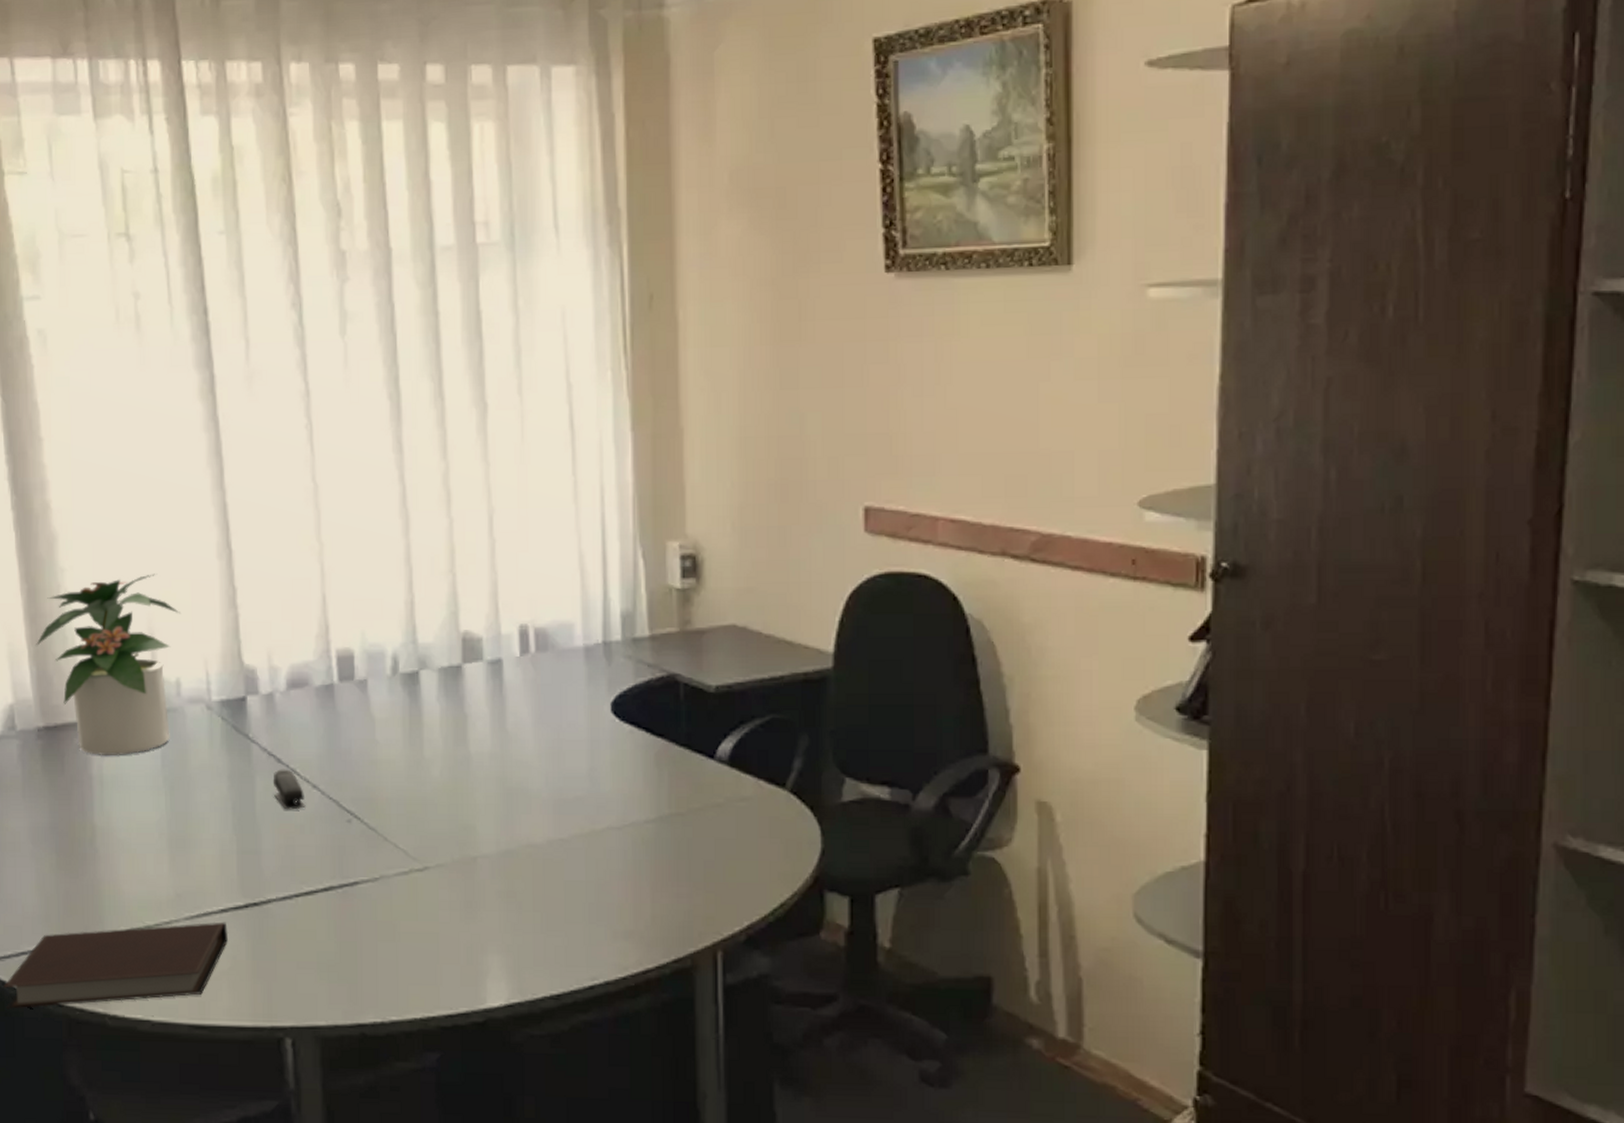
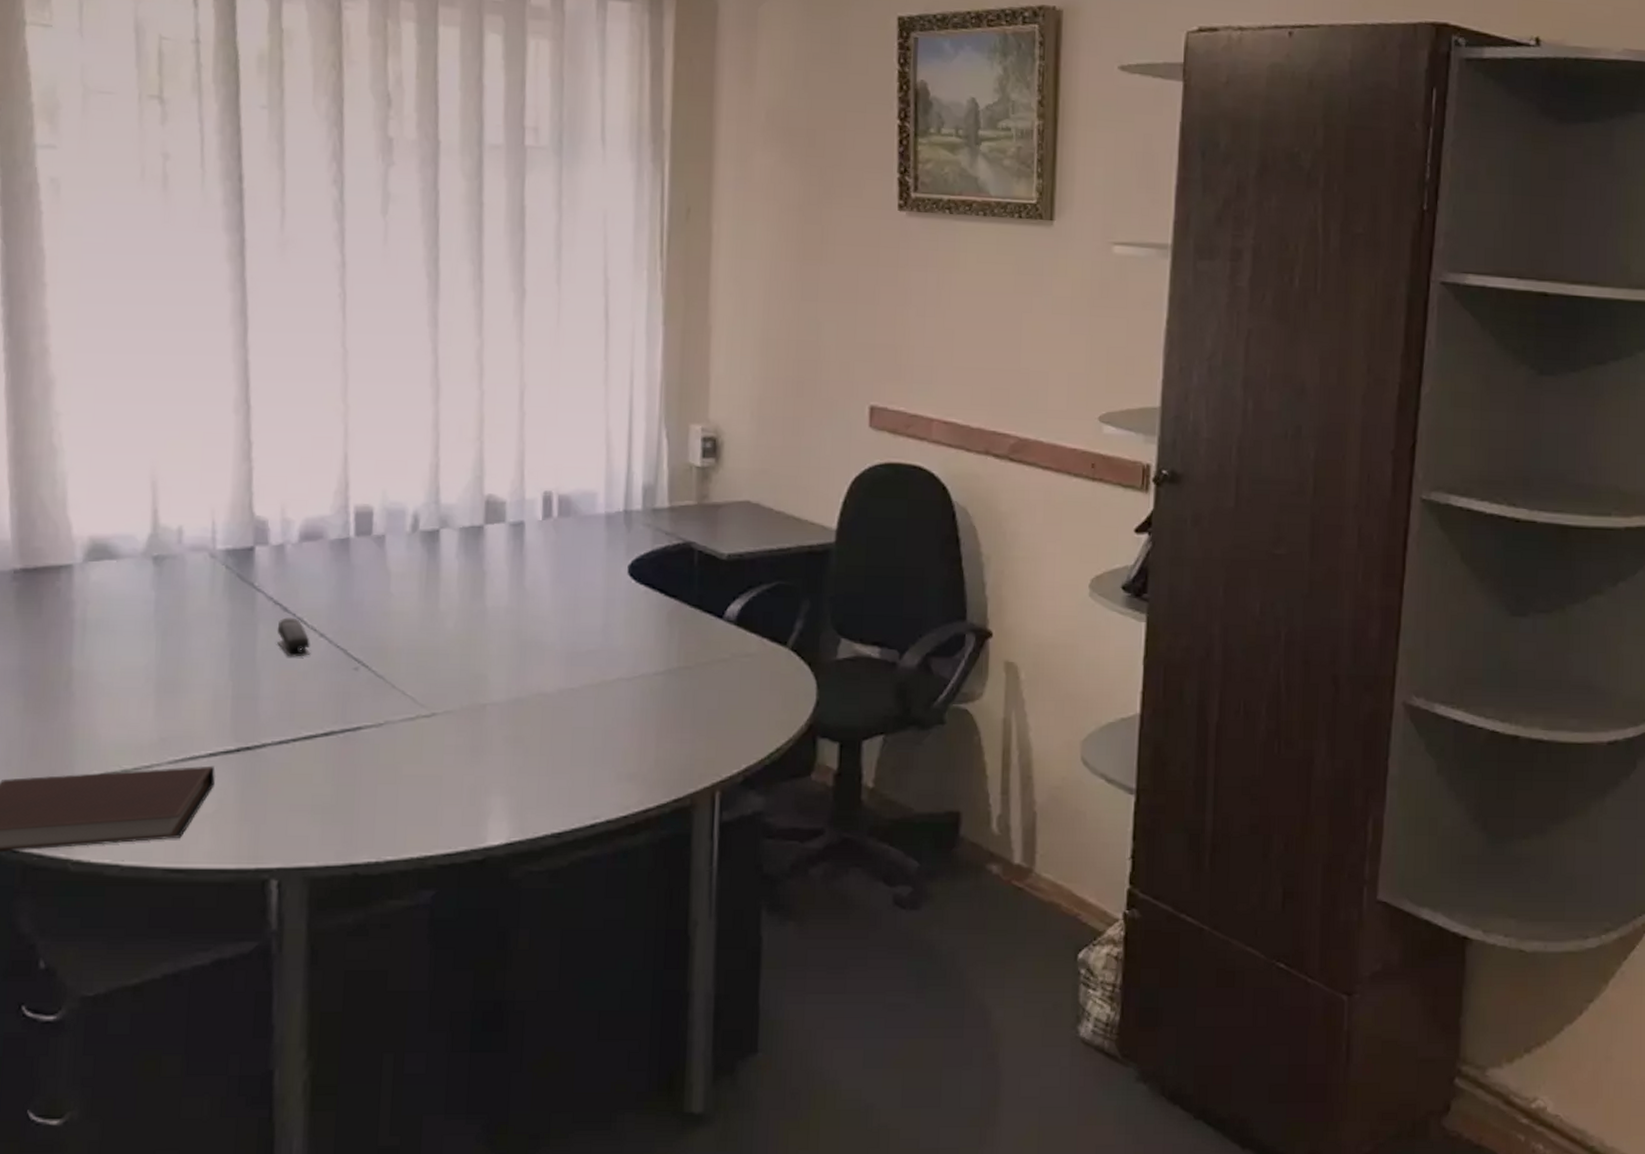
potted plant: present [36,574,180,755] -> none [20,423,189,600]

